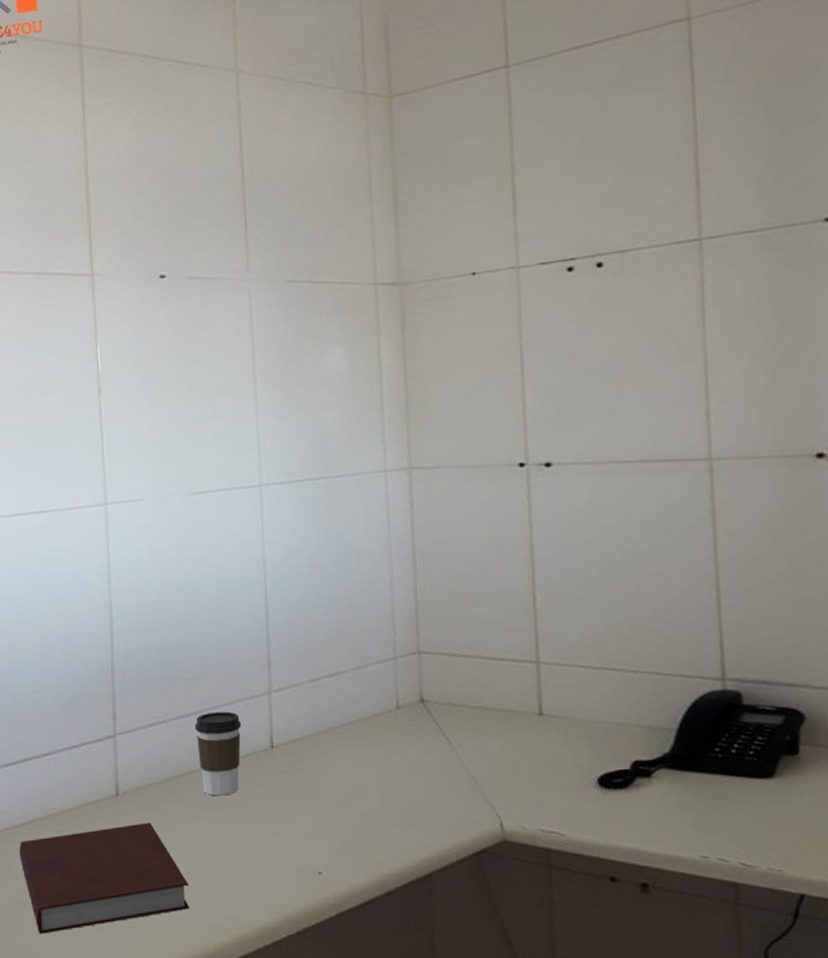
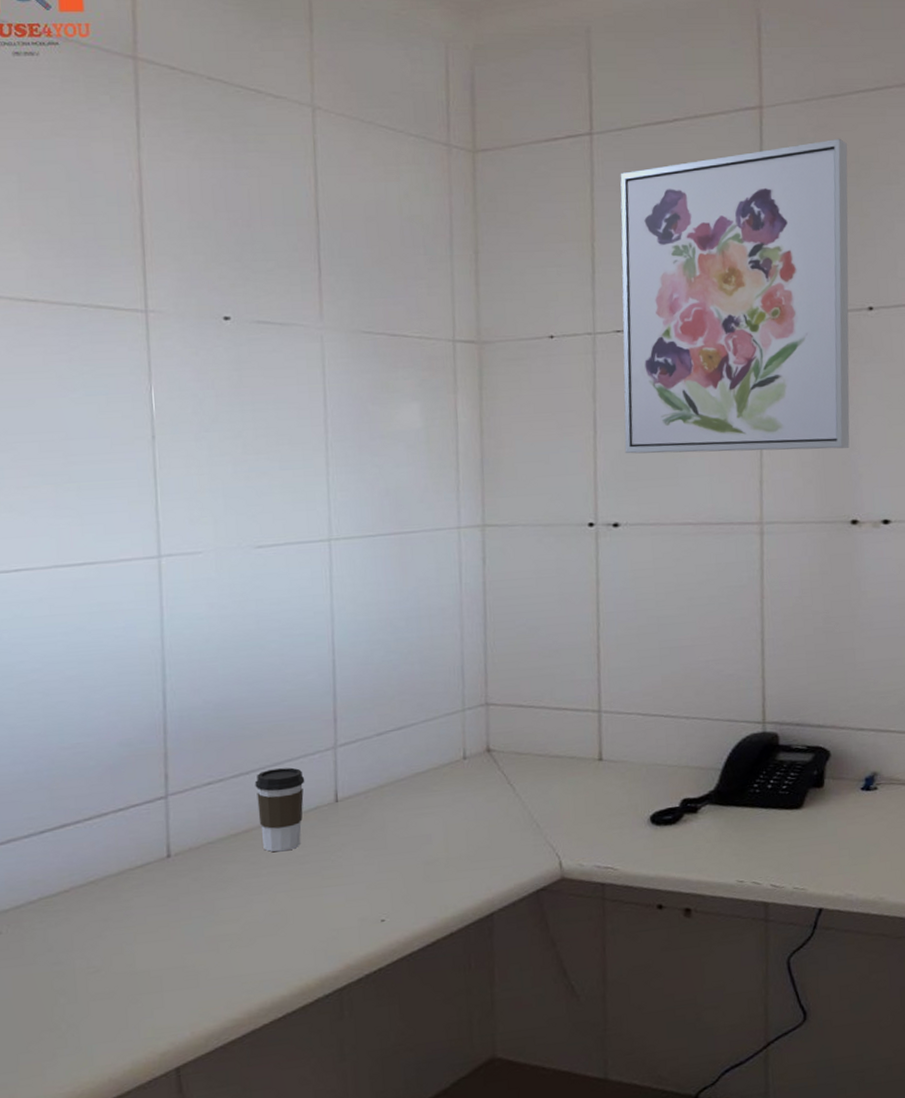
notebook: present [19,822,190,935] -> none [55,882,247,1004]
wall art: none [539,40,810,390] -> present [620,138,850,454]

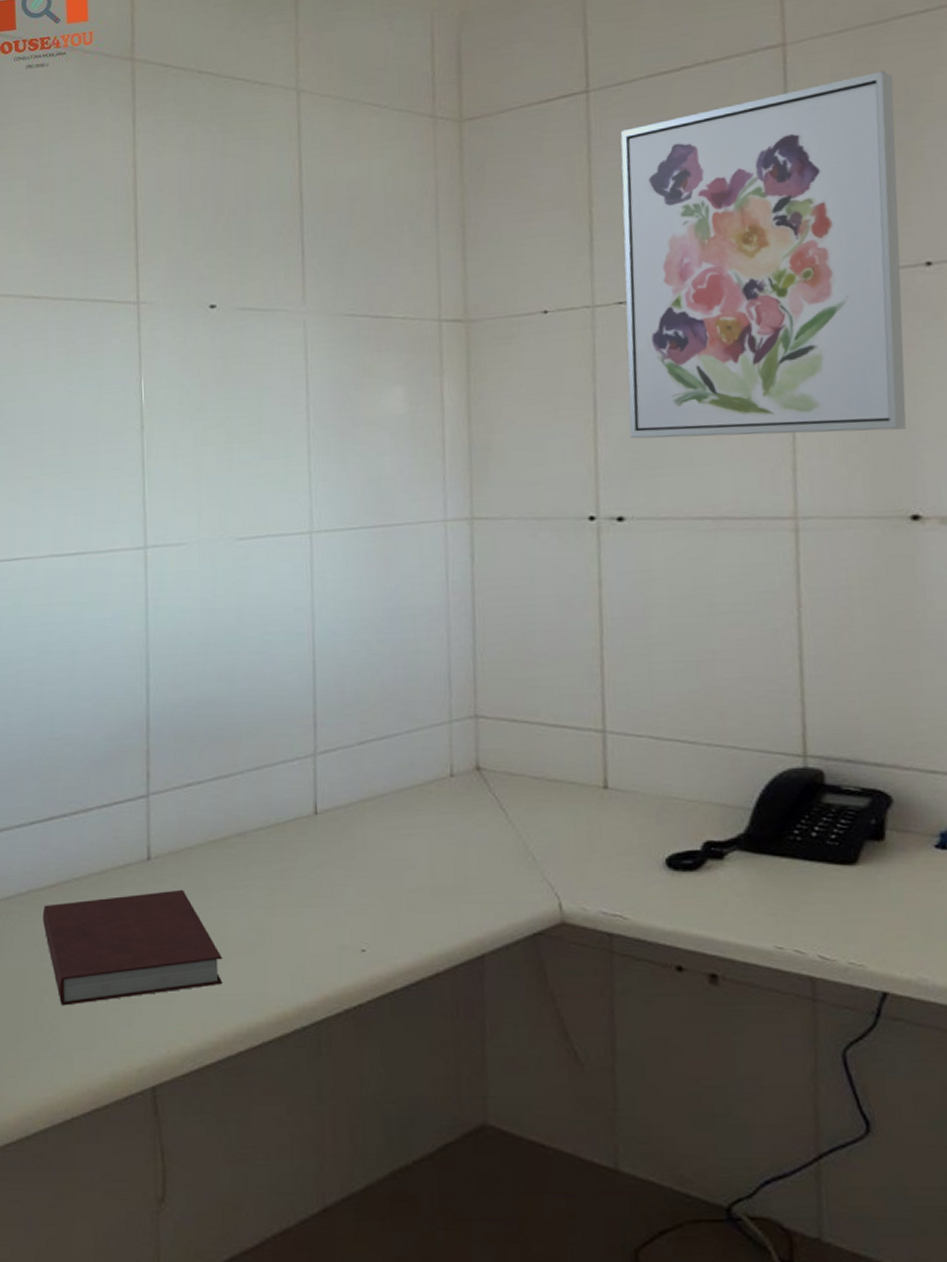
notebook: none [55,882,247,1004] -> present [42,889,223,1006]
coffee cup: present [254,767,305,852] -> none [233,773,284,864]

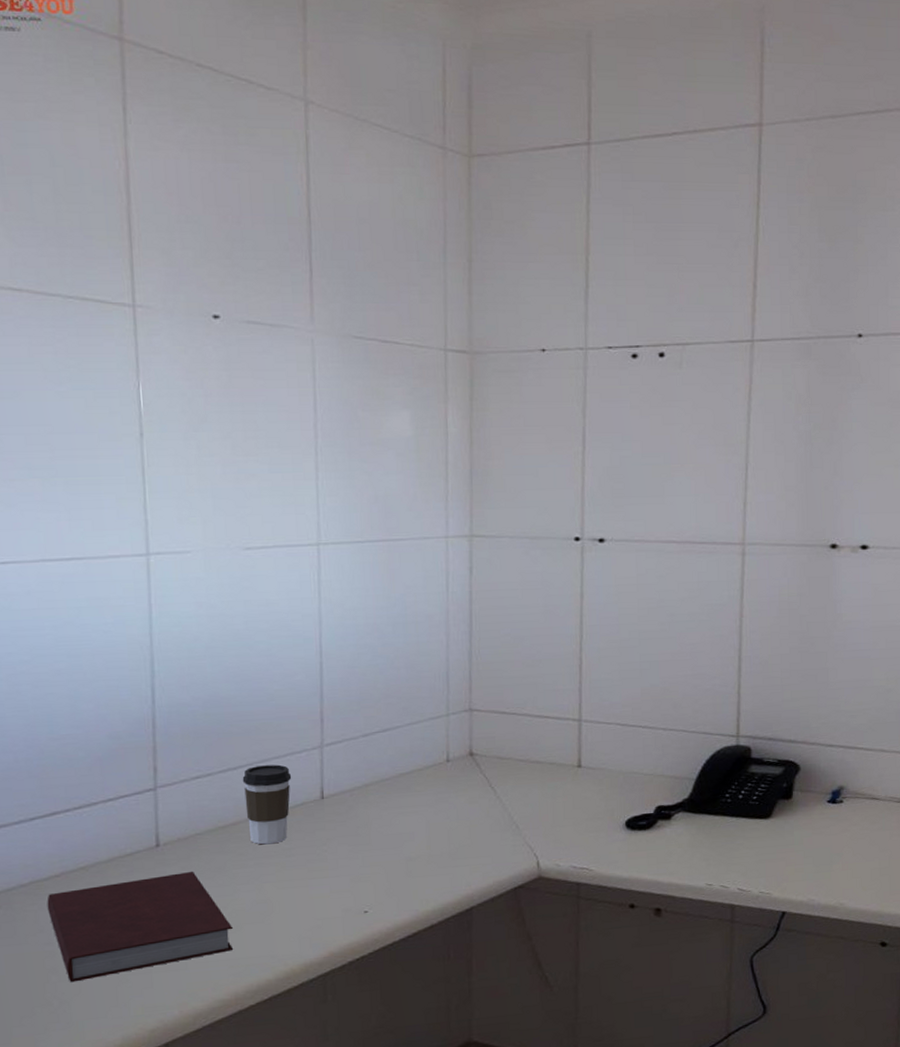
coffee cup: none [233,773,284,864] -> present [242,764,292,845]
wall art: present [620,70,907,439] -> none [612,160,845,474]

